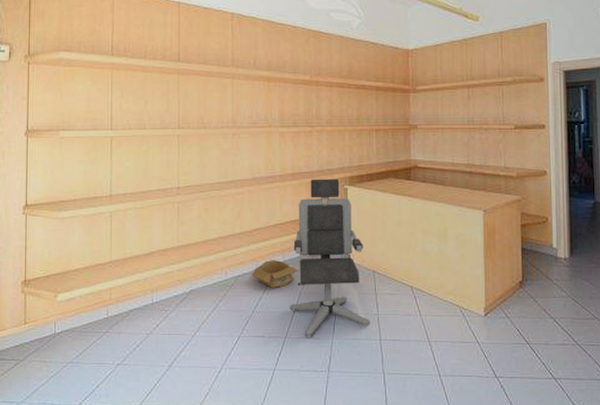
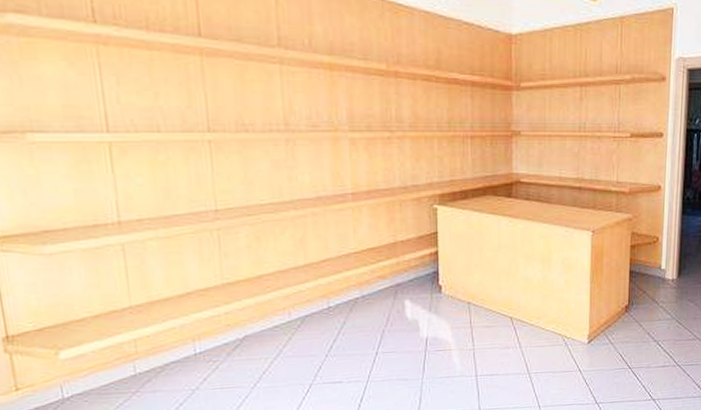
cardboard box: present [251,260,300,288] -> none [321,295,381,328]
office chair: present [290,178,370,337] -> none [371,196,465,379]

